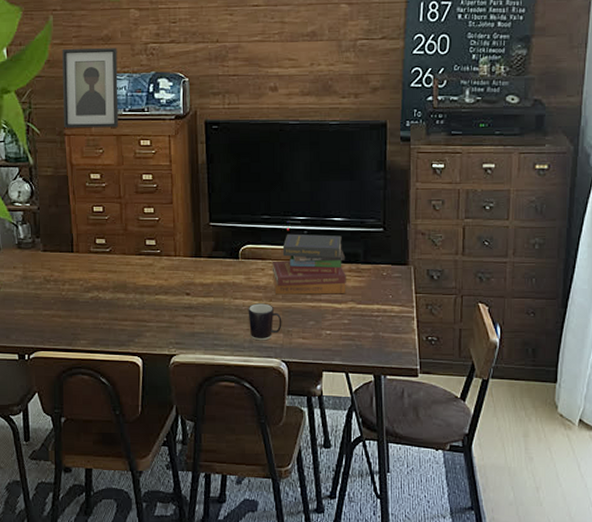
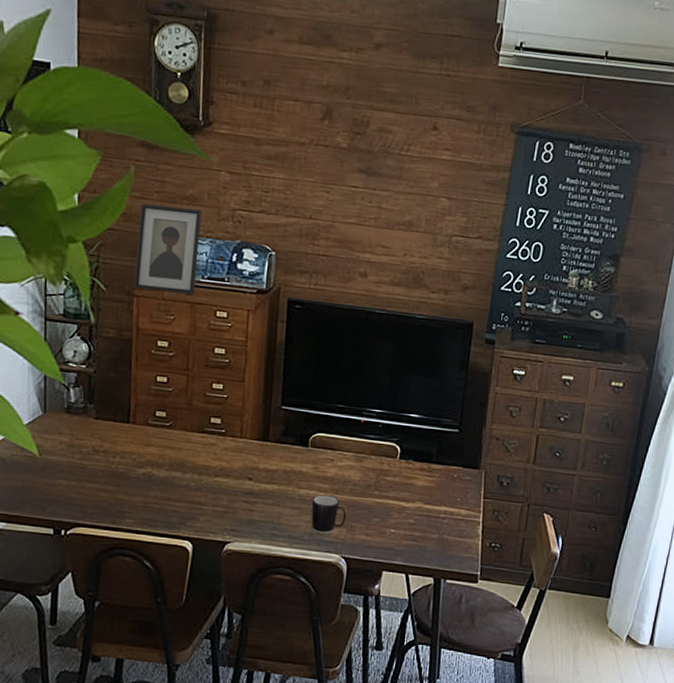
books: present [271,233,346,295] -> none [341,425,419,493]

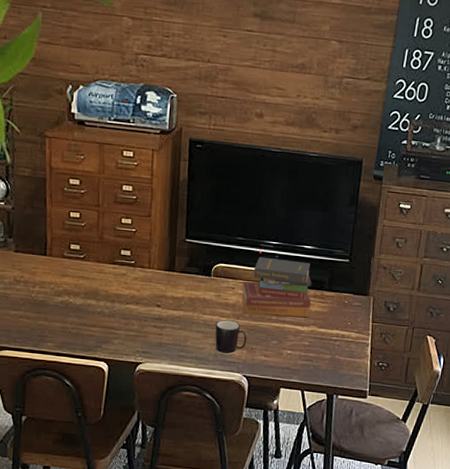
picture frame: present [134,203,202,295] -> none [46,48,107,135]
books: none [341,425,419,493] -> present [241,256,312,318]

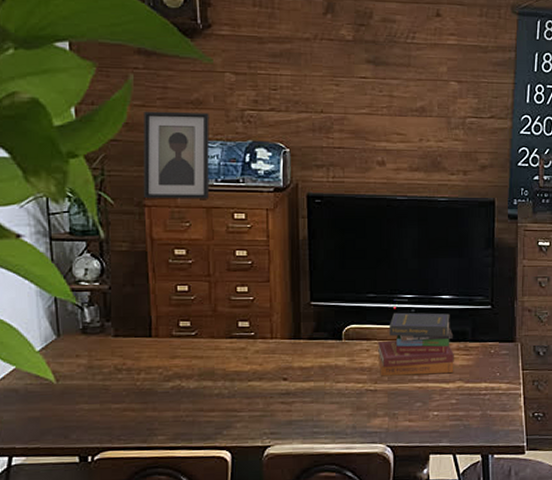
picture frame: none [46,48,107,135] -> present [144,111,210,199]
mug: present [215,320,247,356] -> none [351,386,388,426]

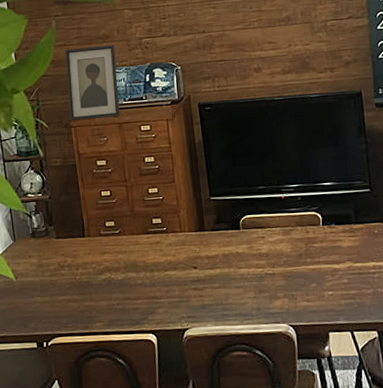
books: present [377,312,454,376] -> none [270,199,343,261]

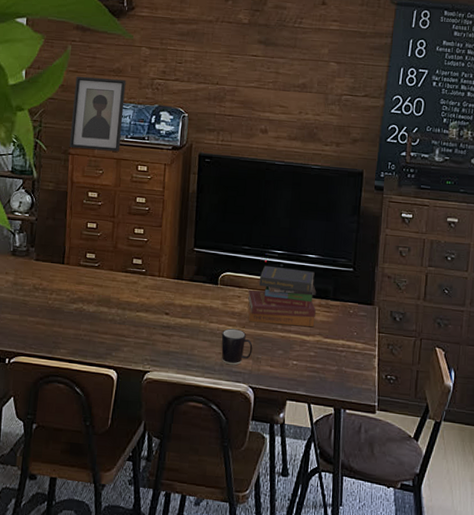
mug: none [252,270,286,308] -> present [221,328,253,366]
books: none [270,199,343,261] -> present [247,265,317,327]

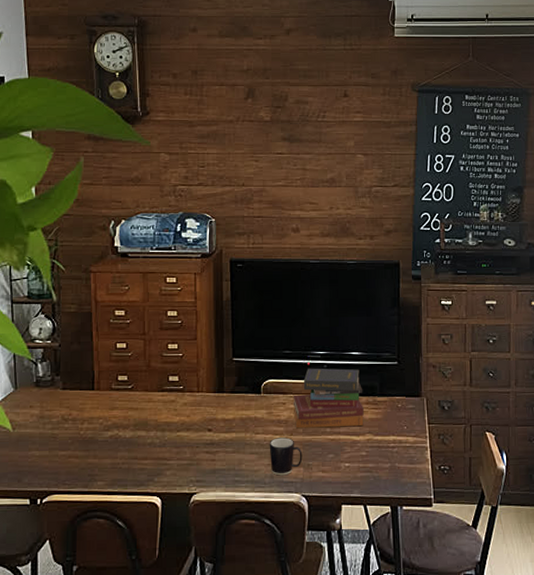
picture frame: present [69,76,126,152] -> none [90,188,147,266]

